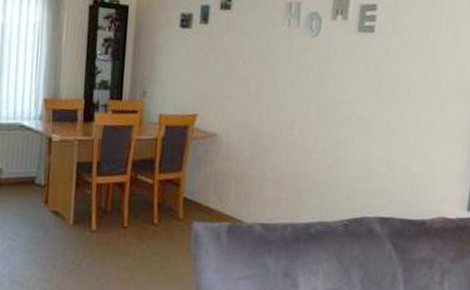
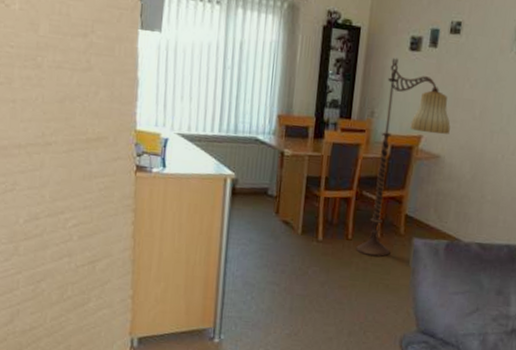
floor lamp: none [133,35,226,245] -> present [356,57,451,257]

